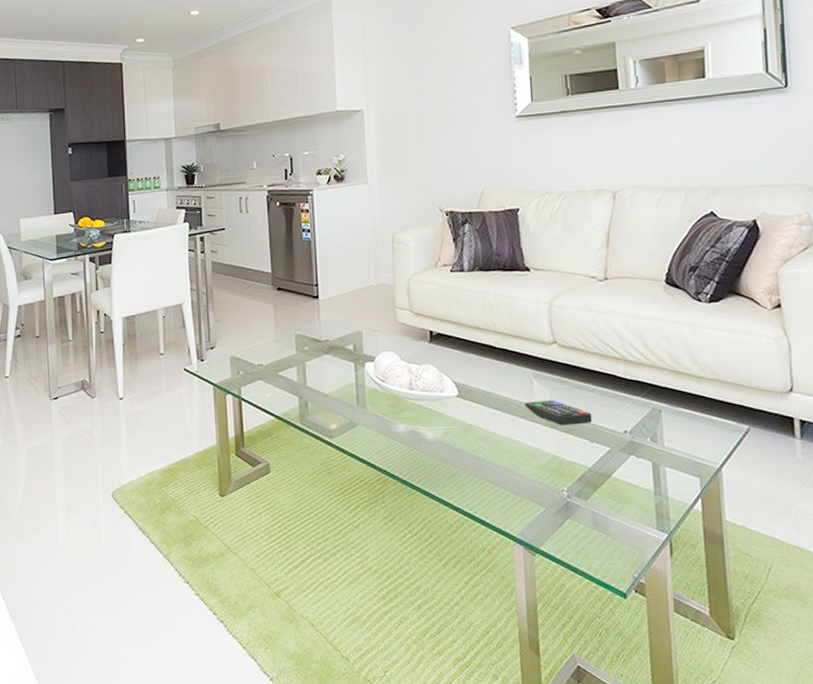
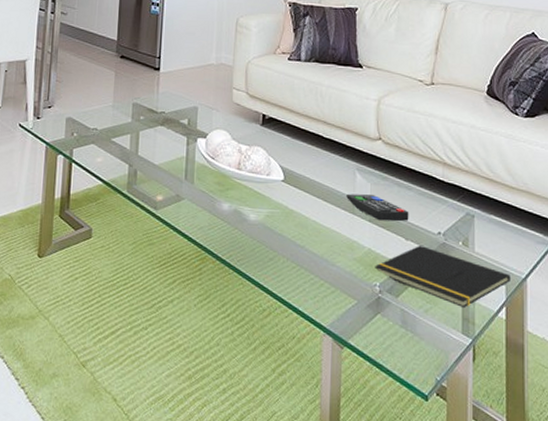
notepad: none [561,445,704,503] -> present [375,245,511,307]

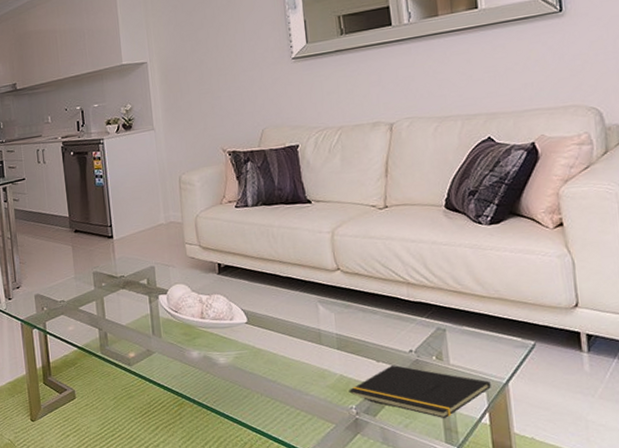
remote control: present [346,193,409,222] -> none [311,324,378,347]

